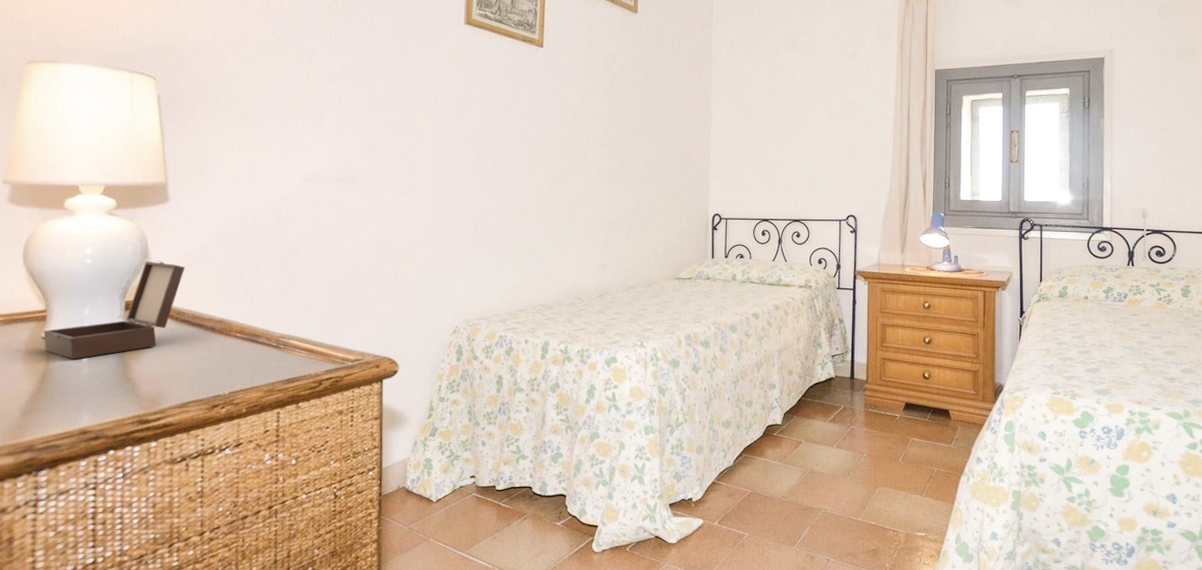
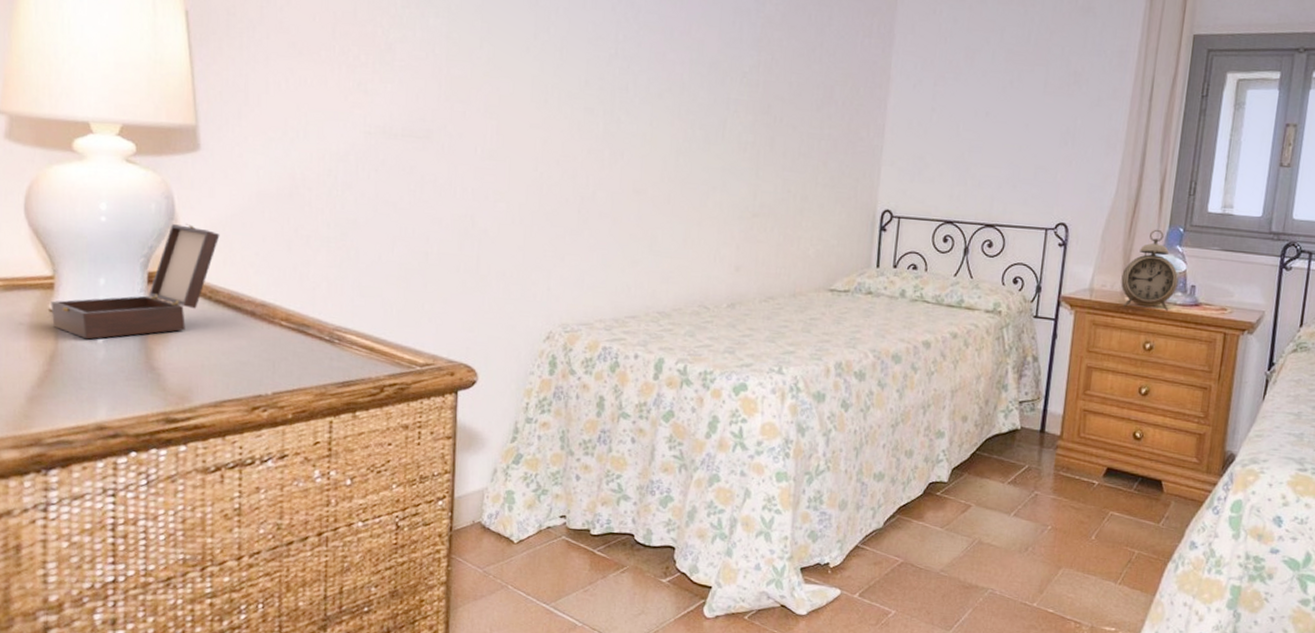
alarm clock: none [901,215,944,277] -> present [1121,229,1179,312]

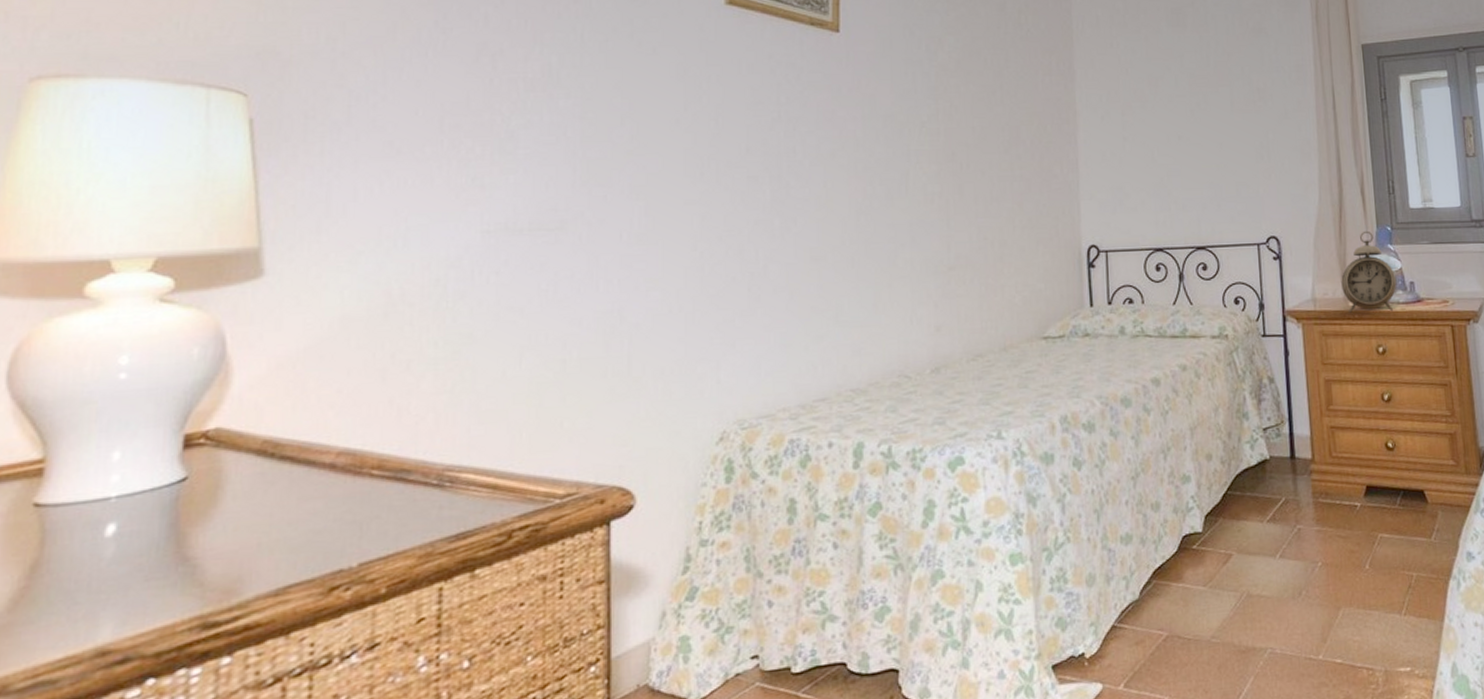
jewelry box: present [51,223,220,340] -> none [36,366,288,536]

